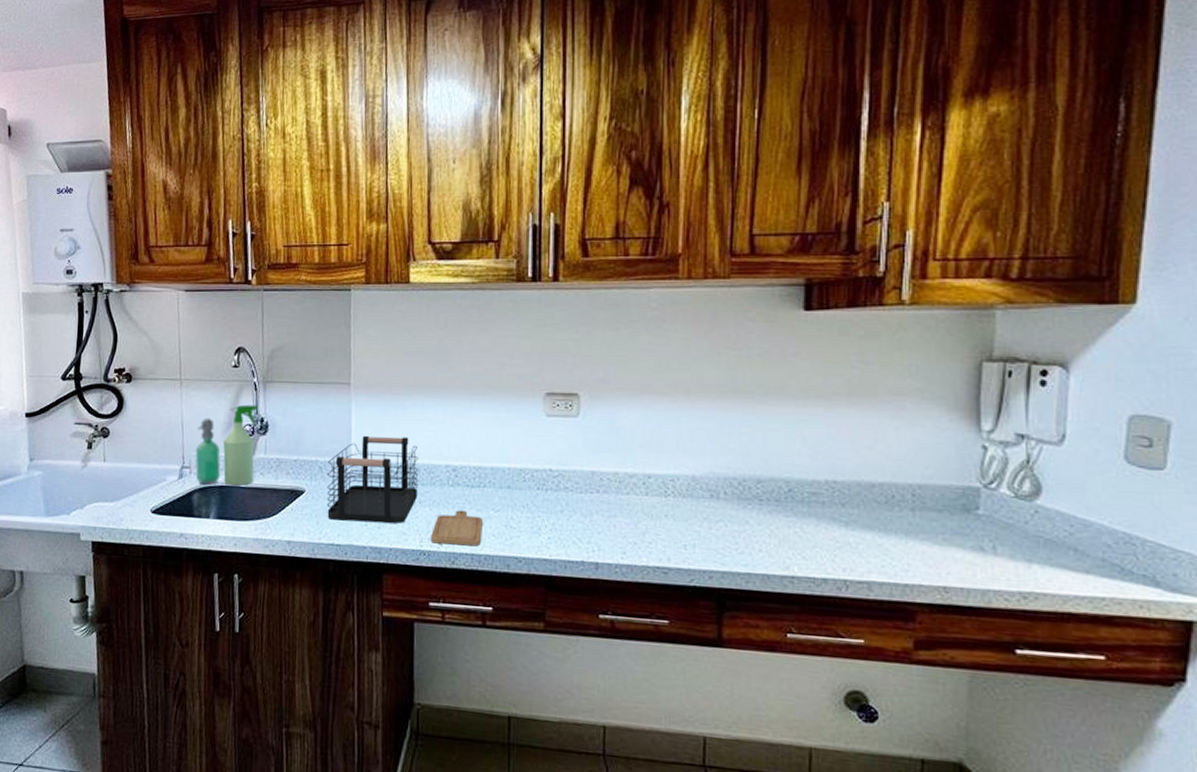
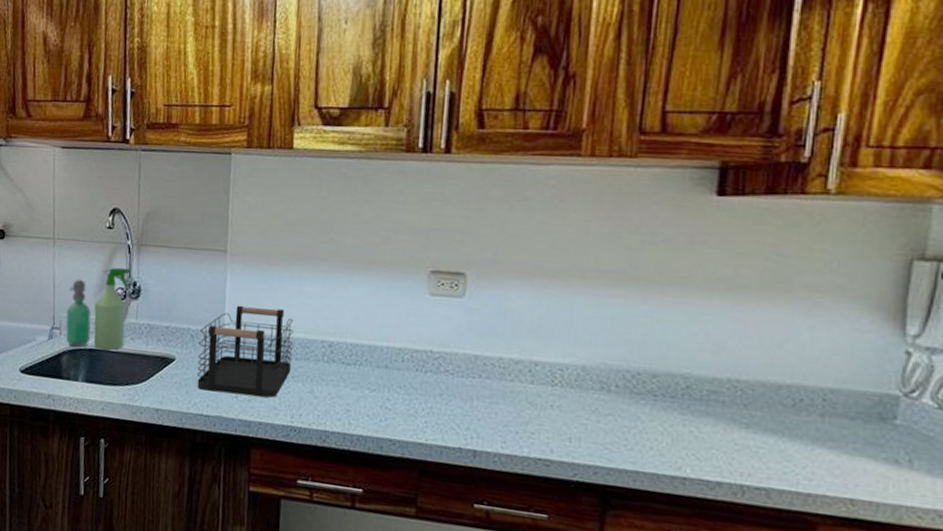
chopping board: present [431,510,483,547] -> none [302,387,357,426]

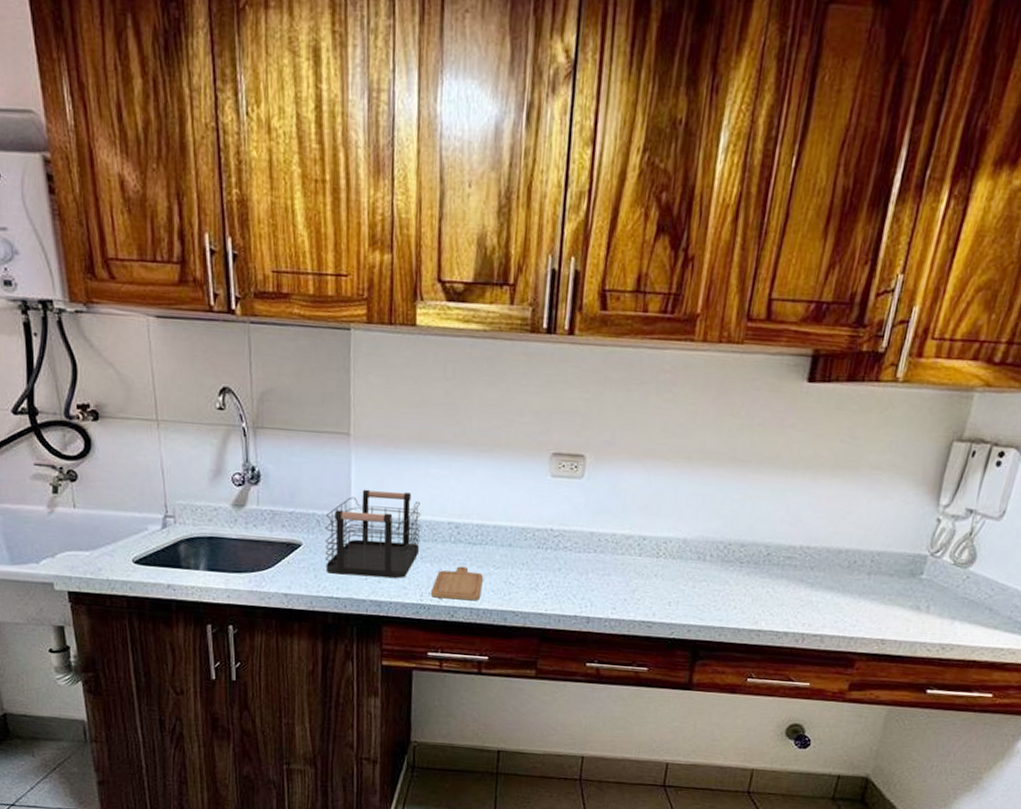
soap dispenser: present [65,279,92,347] -> none [179,464,209,535]
spray bottle: present [93,267,131,350] -> none [210,451,248,538]
chopping board: none [302,387,357,426] -> present [431,566,483,601]

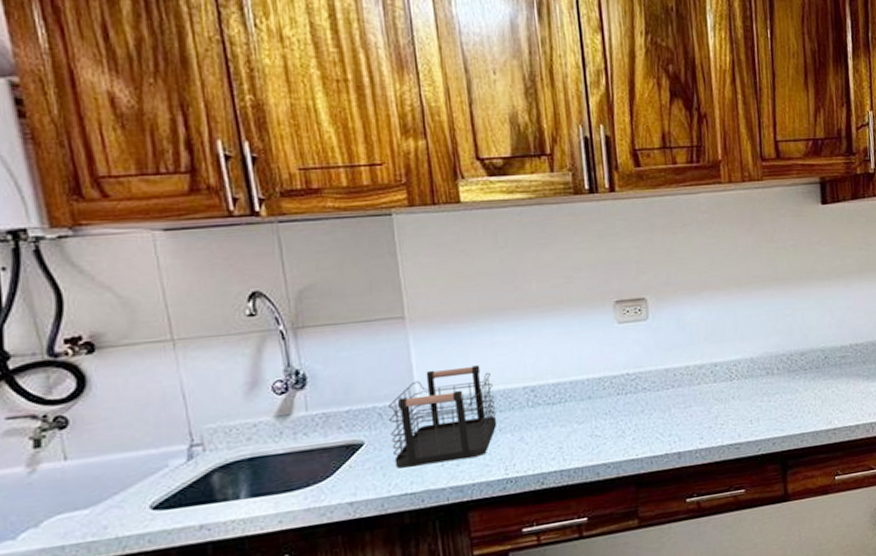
chopping board: present [431,566,483,601] -> none [516,429,569,469]

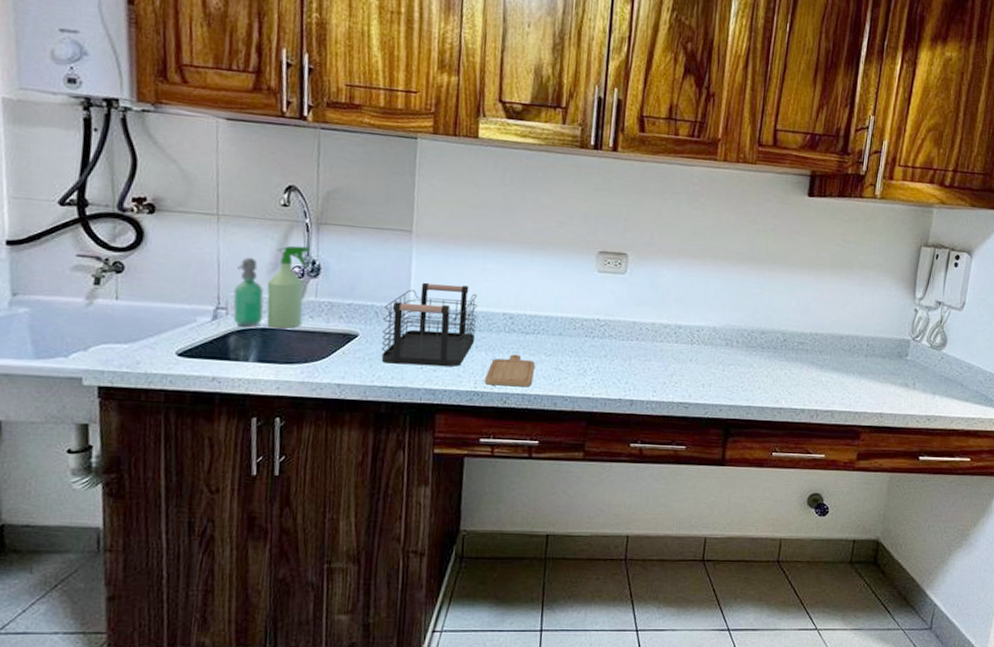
soap dispenser: none [207,380,249,461] -> present [233,257,264,327]
spray bottle: none [245,356,296,456] -> present [266,245,310,329]
chopping board: none [516,429,569,469] -> present [485,354,535,387]

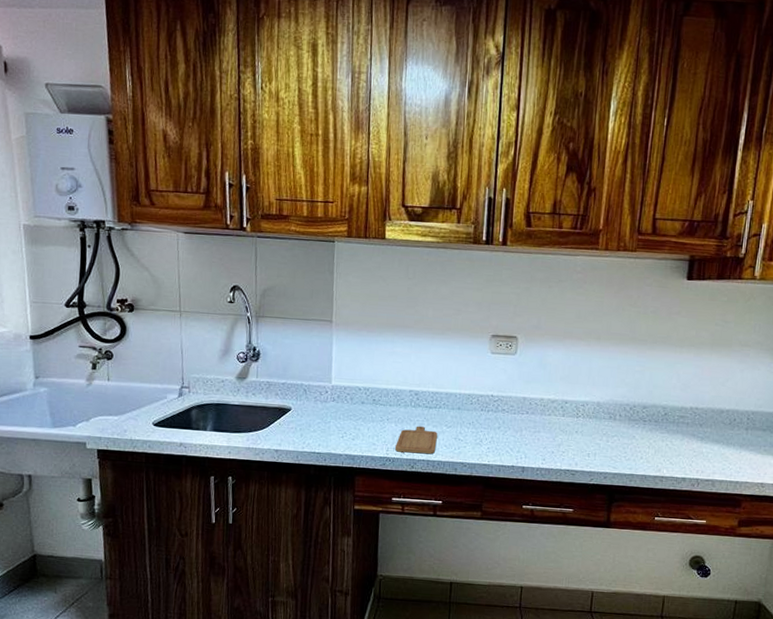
soap dispenser: present [233,257,264,327] -> none [193,345,217,402]
spray bottle: present [266,245,310,329] -> none [219,335,251,404]
dish rack: present [381,282,477,367] -> none [310,364,388,436]

